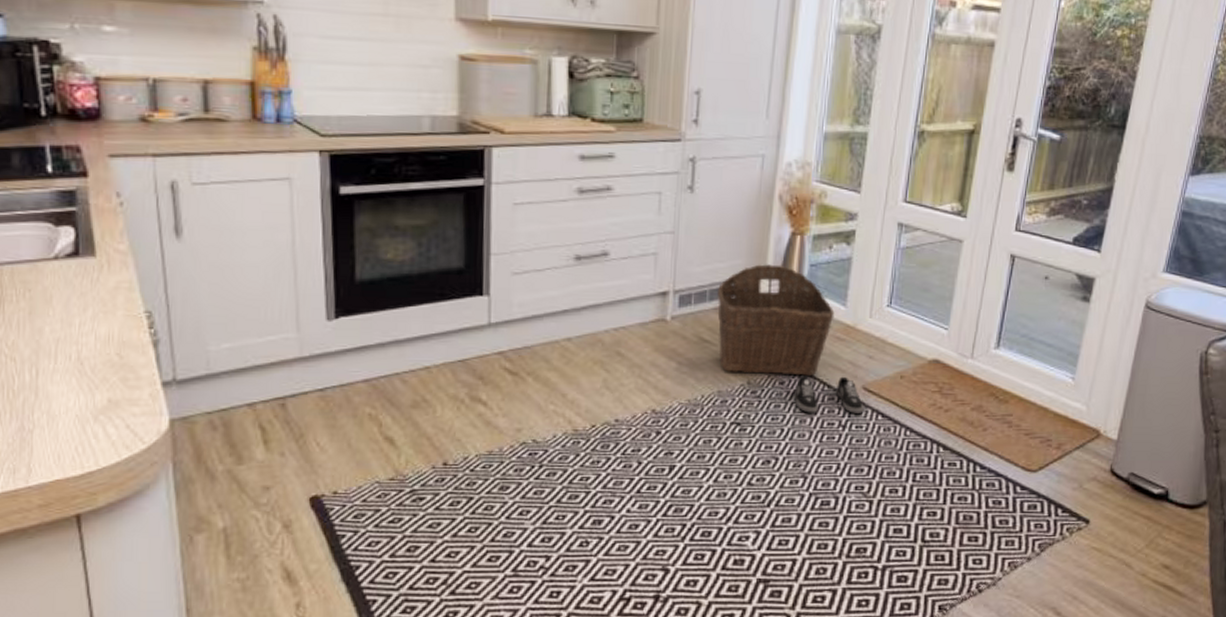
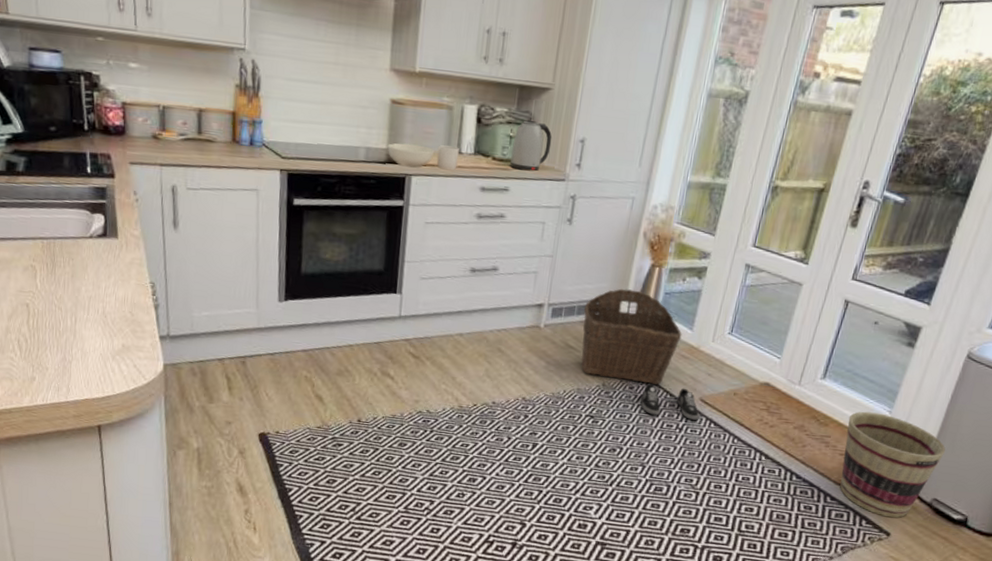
bowl: none [458,108,519,138] -> present [387,143,435,168]
mug: none [522,107,549,138] -> present [436,145,459,171]
kettle: none [612,70,662,132] -> present [509,119,552,172]
basket: none [1029,381,1137,502] -> present [840,411,946,518]

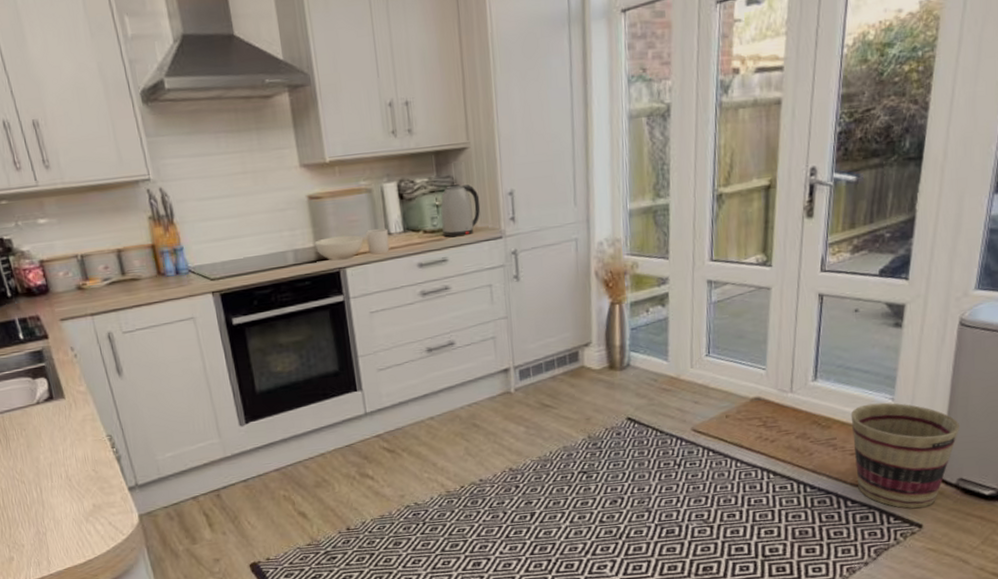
wicker basket: present [581,288,682,385] -> none [551,332,659,430]
shoe: present [641,384,700,420] -> none [630,421,696,457]

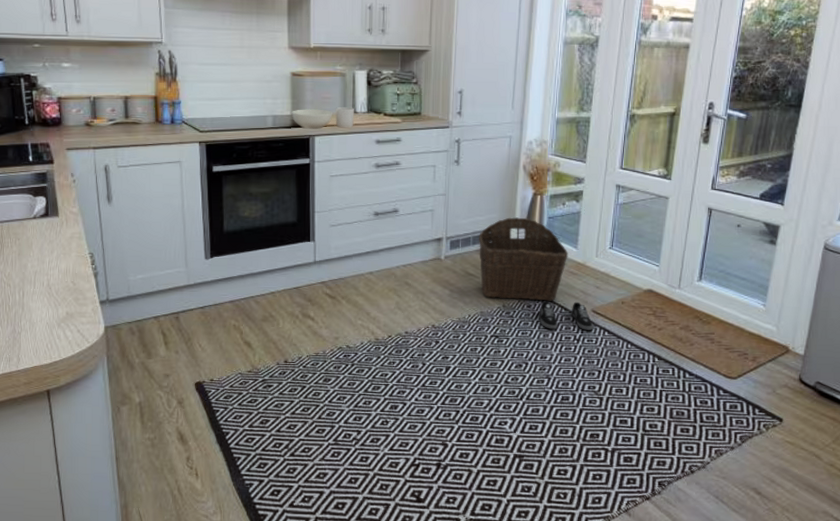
kettle: present [440,183,481,238] -> none [399,78,434,122]
wicker basket: none [551,332,659,430] -> present [478,217,568,301]
shoe: none [630,421,696,457] -> present [539,301,594,330]
basket: present [850,402,961,509] -> none [728,307,820,404]

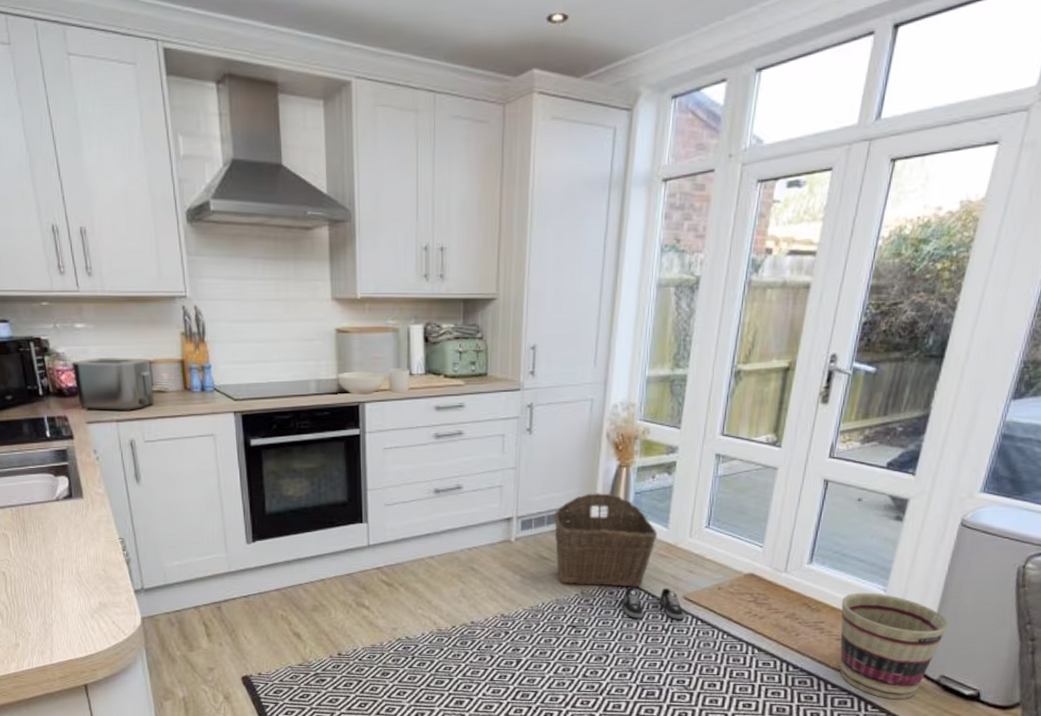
toaster: none [57,93,129,140] -> present [72,358,155,412]
basket: none [728,307,820,404] -> present [840,592,949,700]

